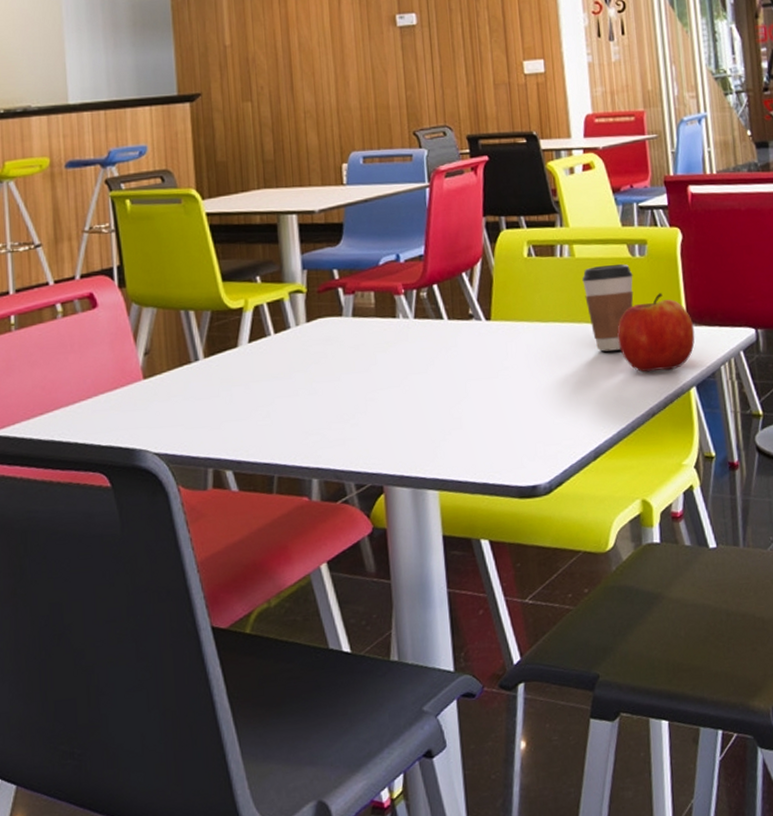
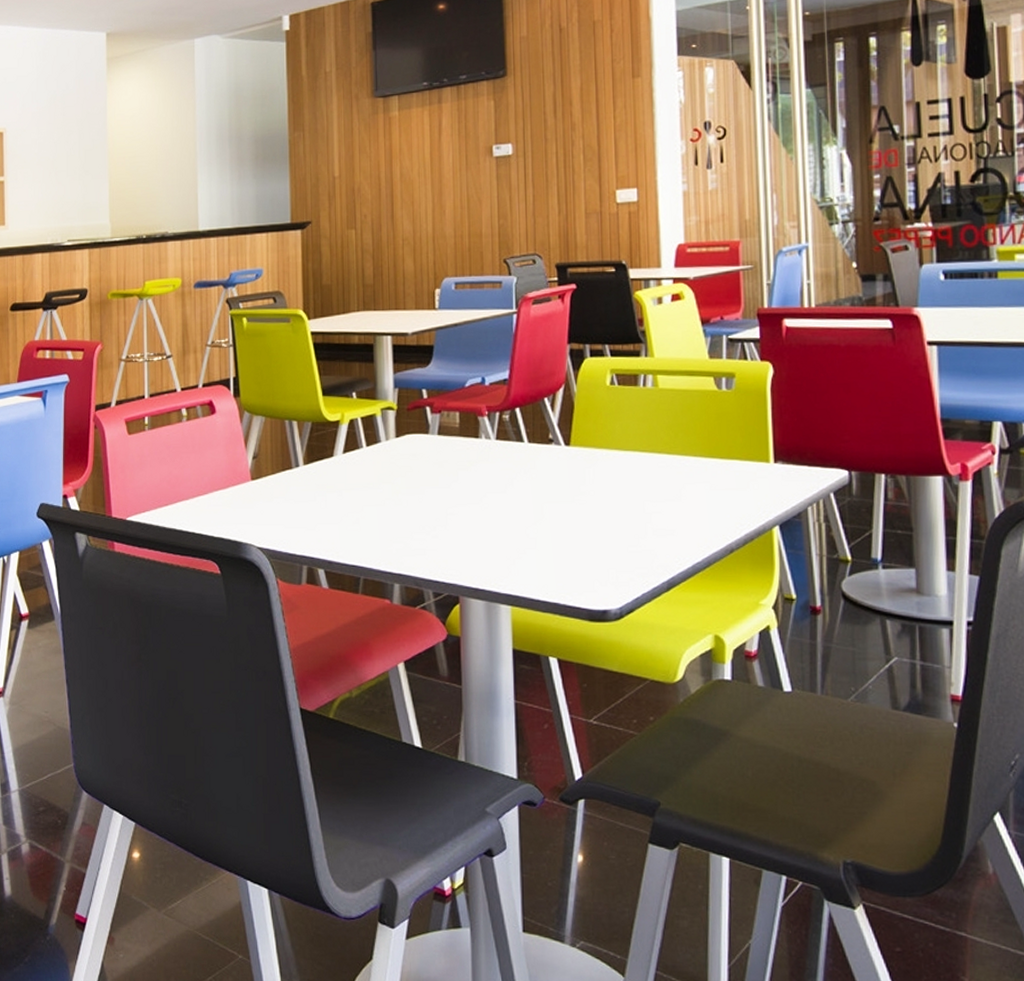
coffee cup: present [582,263,634,352] -> none [665,396,718,484]
apple: present [617,293,695,373] -> none [698,428,781,508]

